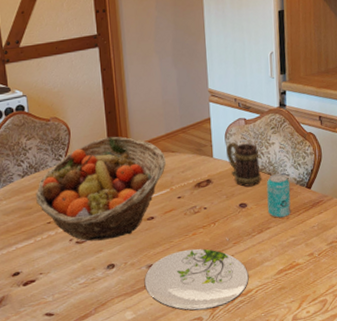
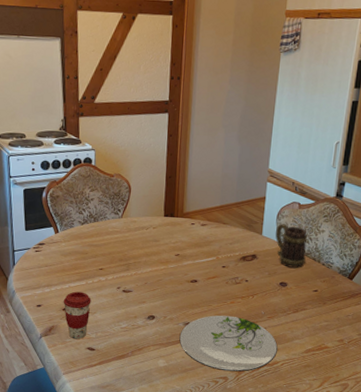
coffee cup: none [11,251,43,307] -> present [63,291,91,340]
fruit basket: present [36,136,166,242] -> none [92,199,216,294]
beverage can: present [266,174,291,218] -> none [306,260,333,302]

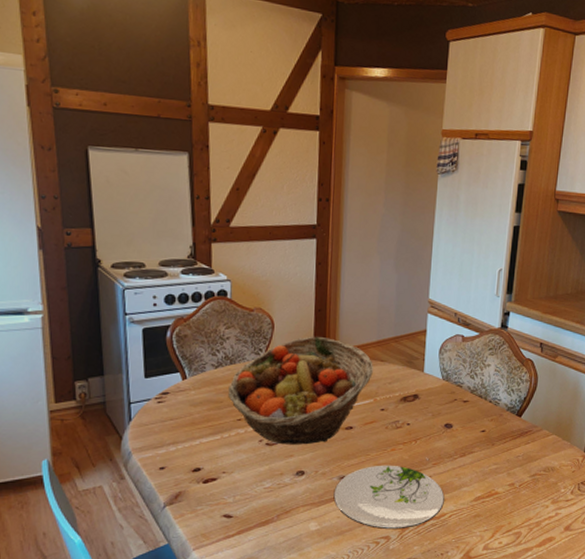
coffee cup: present [63,291,91,340] -> none [192,448,228,506]
fruit basket: none [92,199,216,294] -> present [228,336,373,445]
mug: present [275,224,307,268] -> none [438,359,472,407]

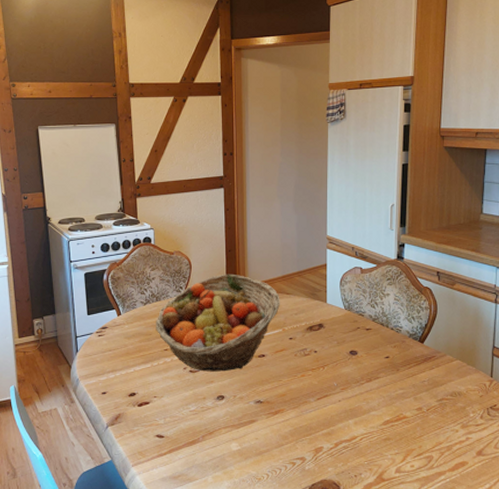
plate: present [333,465,445,530] -> none [251,390,354,451]

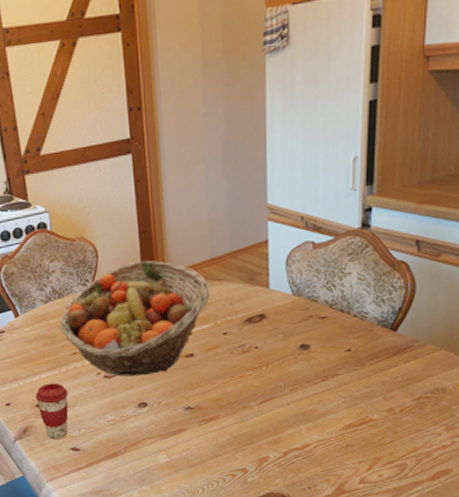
coffee cup: none [129,375,158,427] -> present [35,383,69,440]

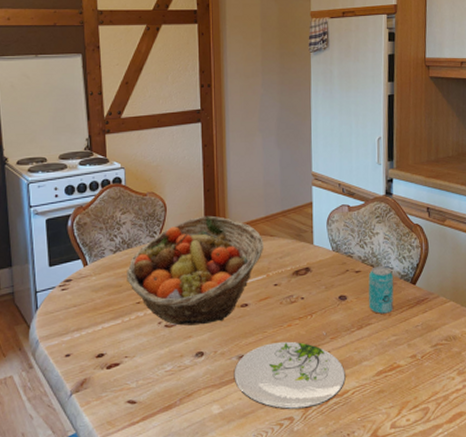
coffee cup: present [35,383,69,440] -> none [96,332,129,392]
plate: none [180,392,307,462] -> present [234,341,346,410]
beverage can: none [337,311,369,364] -> present [368,266,394,314]

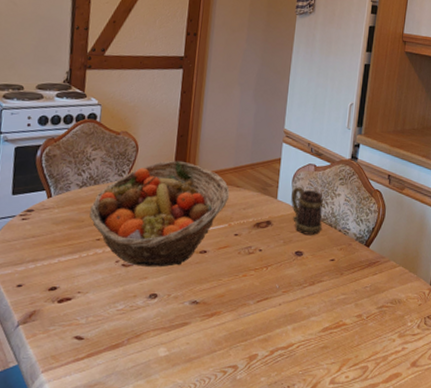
plate: present [234,341,346,410] -> none [184,290,293,359]
mug: none [328,230,363,278] -> present [291,187,323,235]
beverage can: present [368,266,394,314] -> none [323,226,350,273]

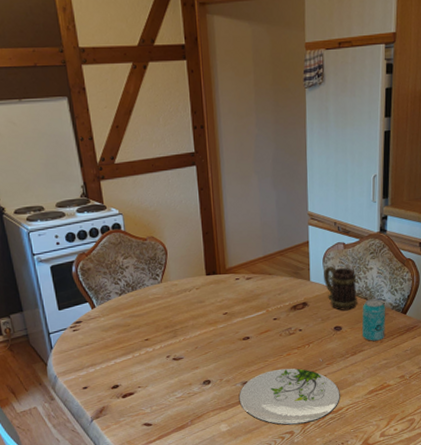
fruit basket: present [89,160,230,267] -> none [133,257,263,359]
plate: none [184,290,293,359] -> present [239,368,340,426]
beverage can: none [323,226,350,273] -> present [362,299,386,341]

